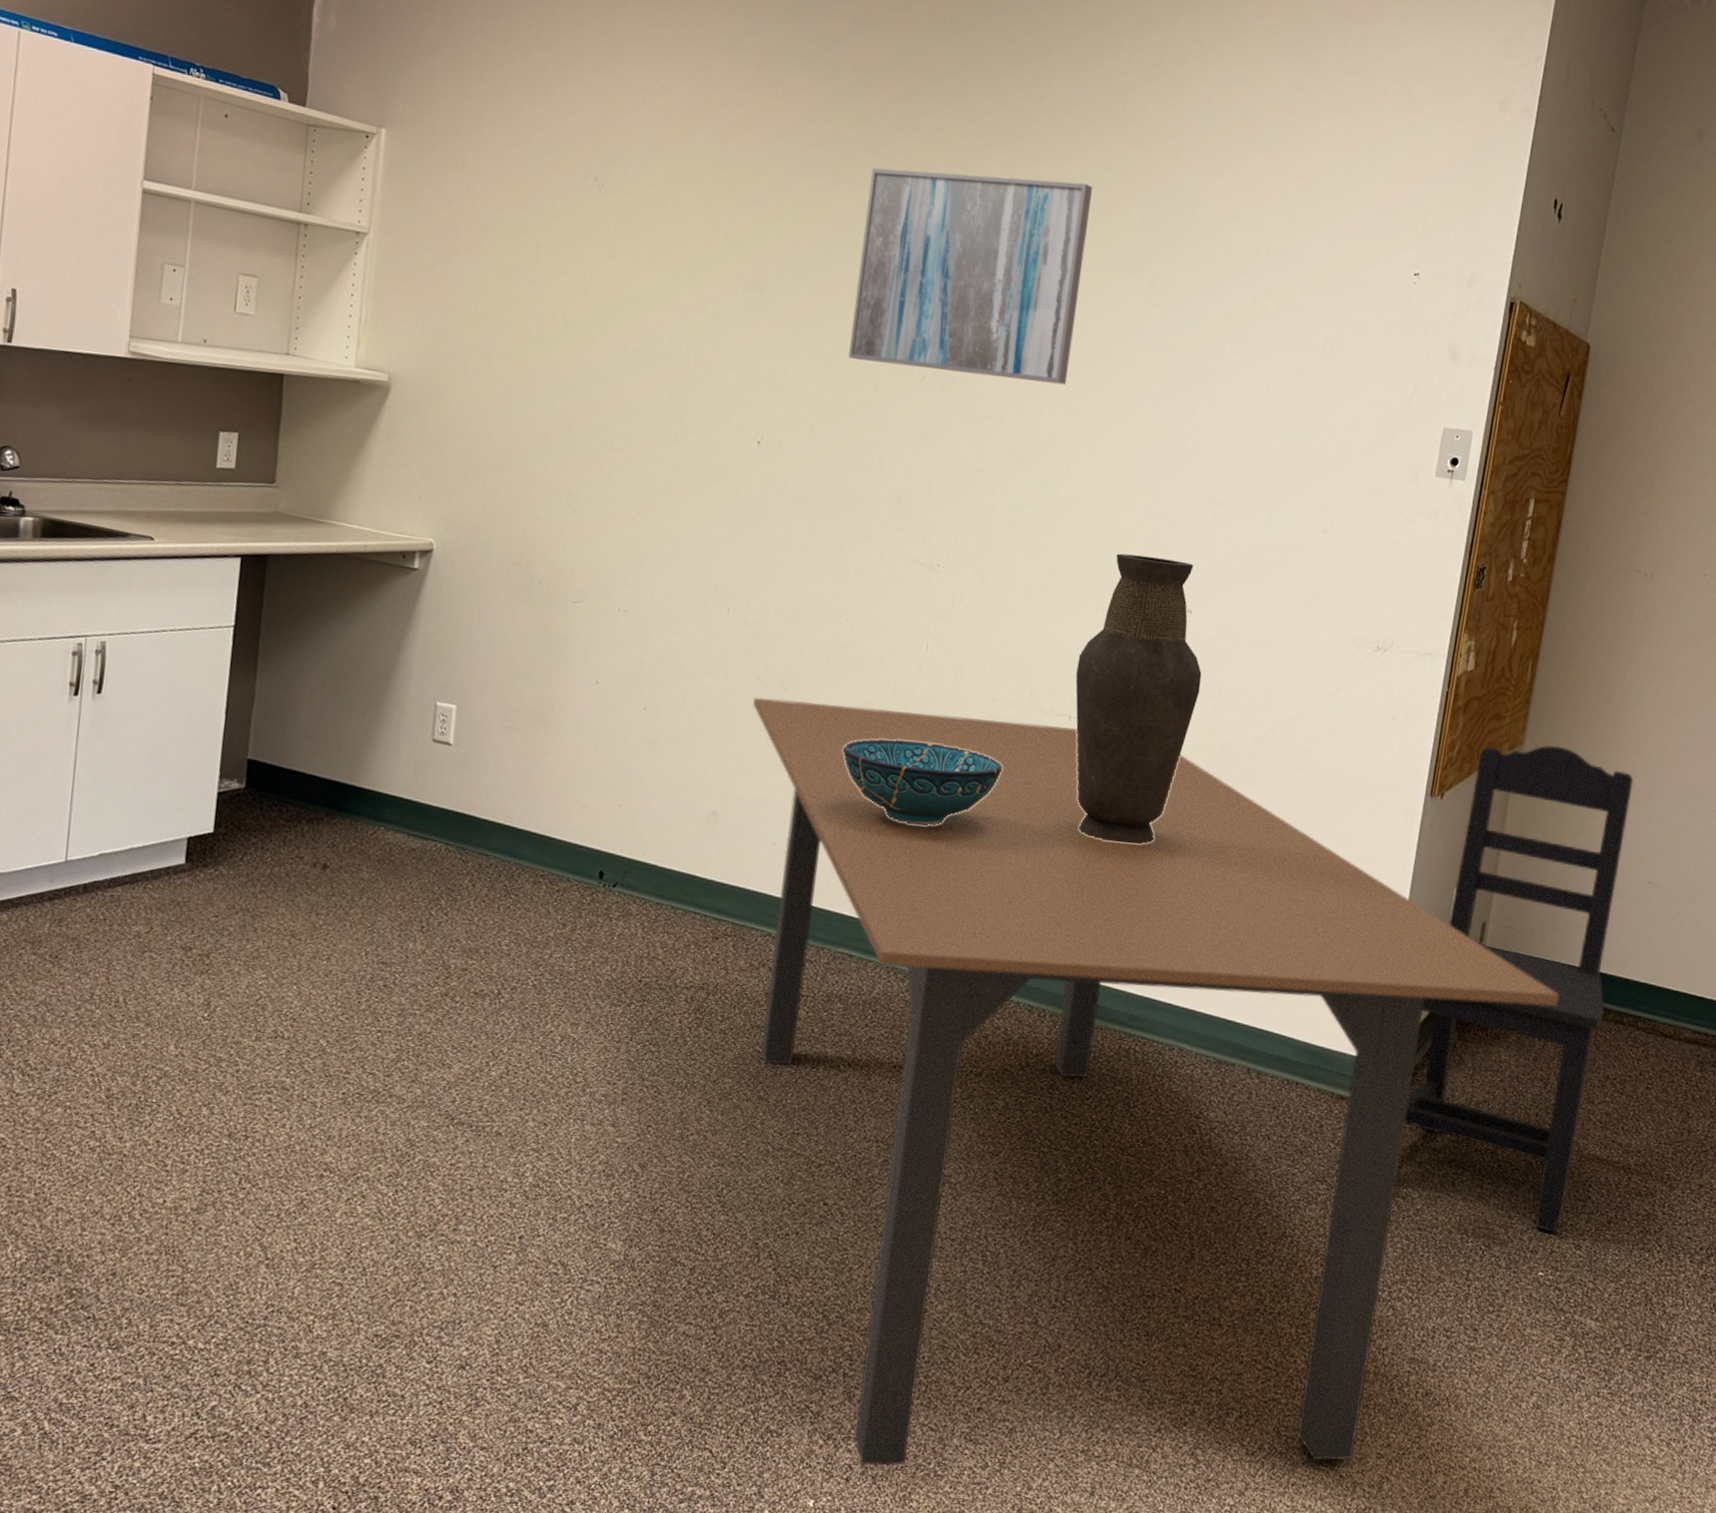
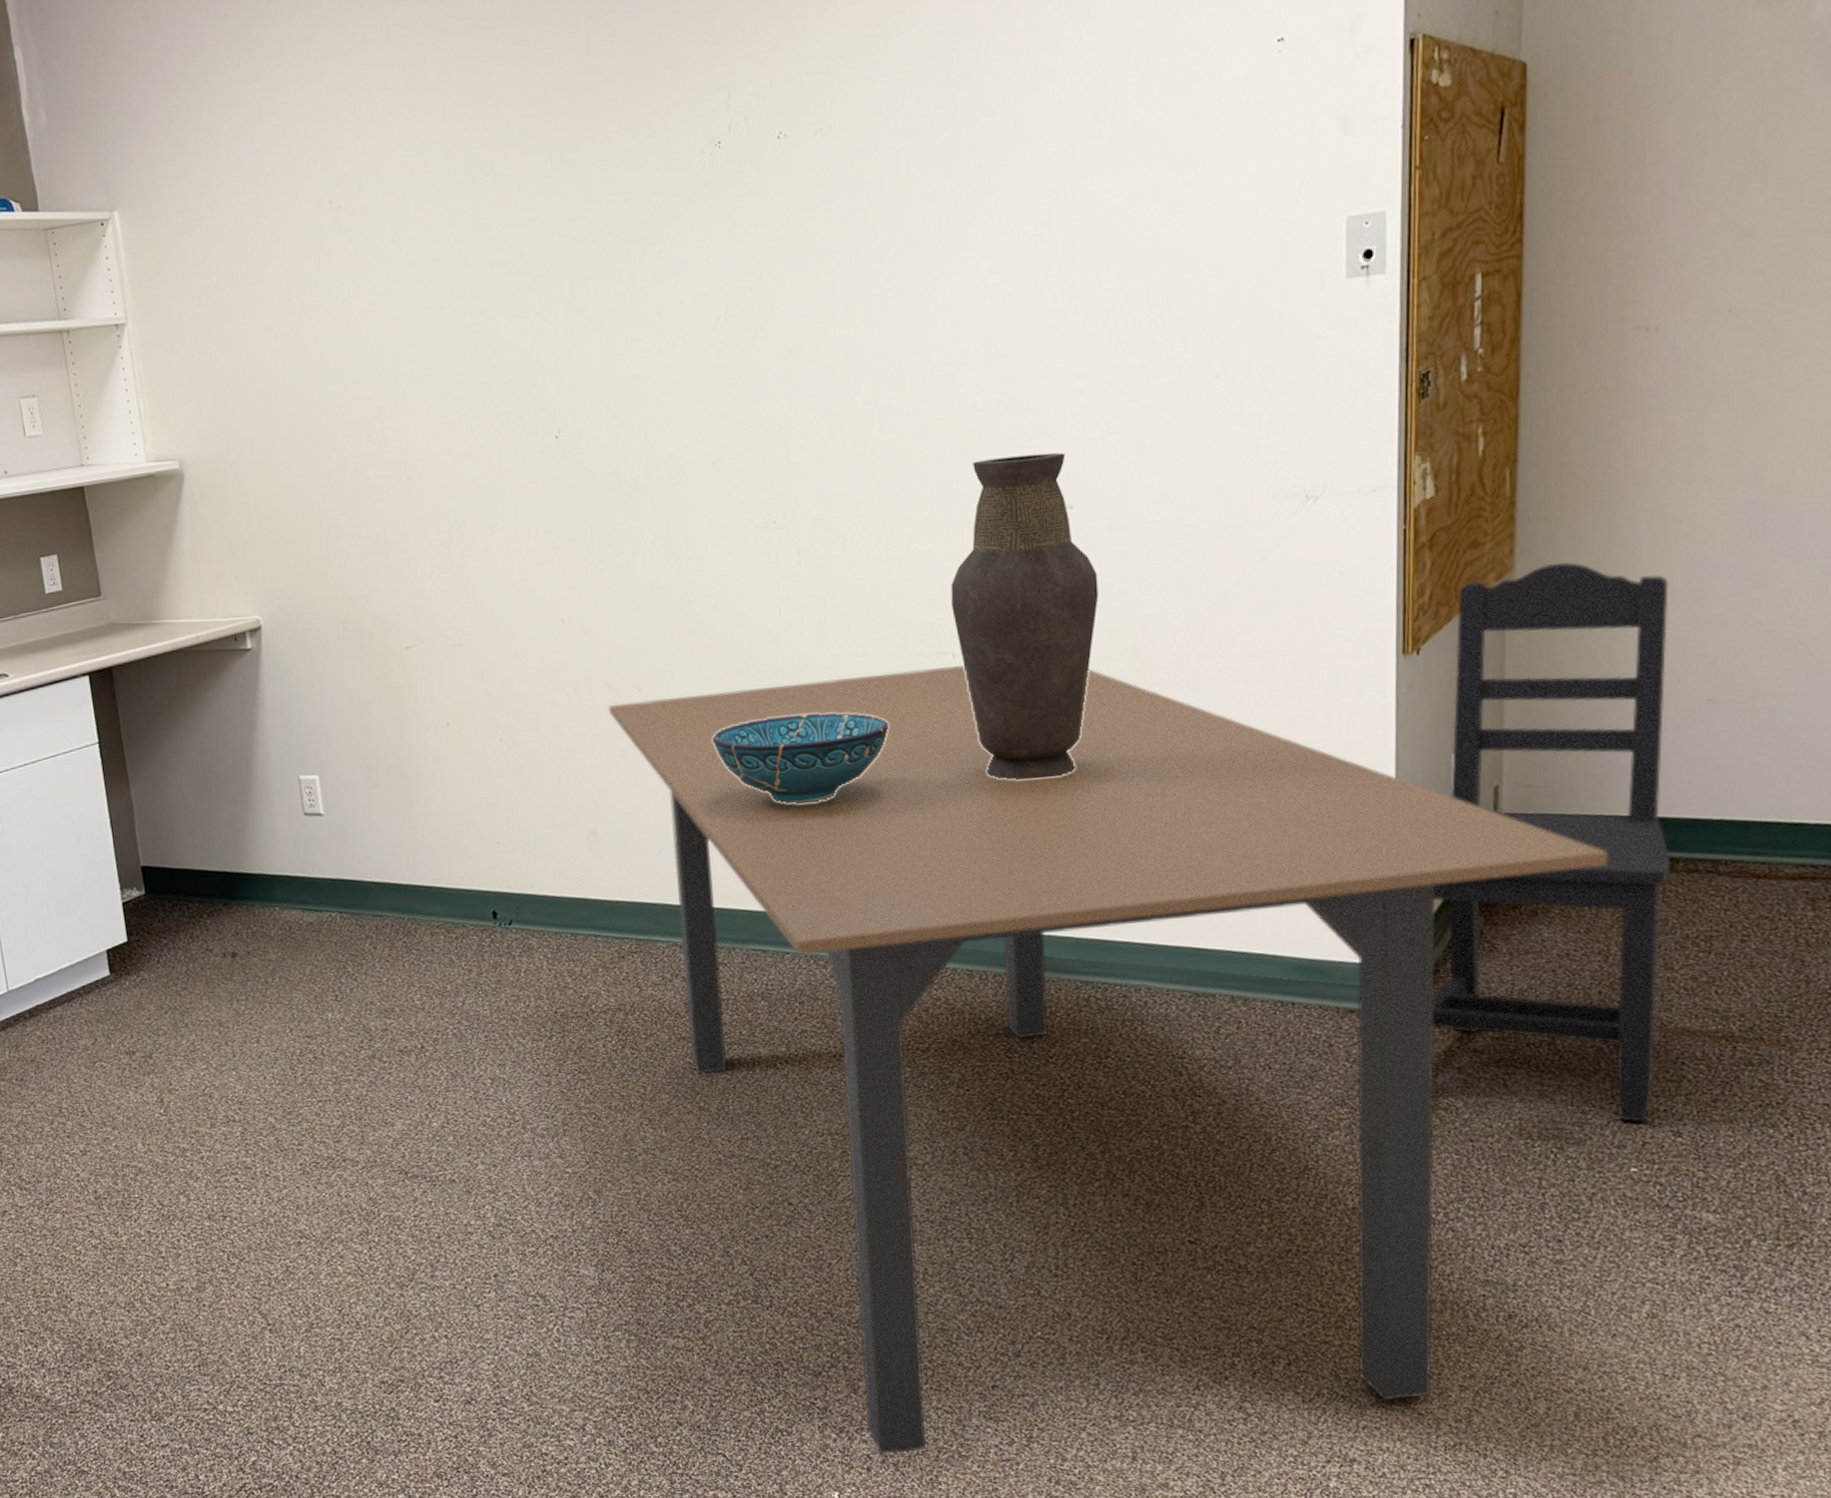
wall art: present [849,168,1093,385] -> none [613,49,878,321]

